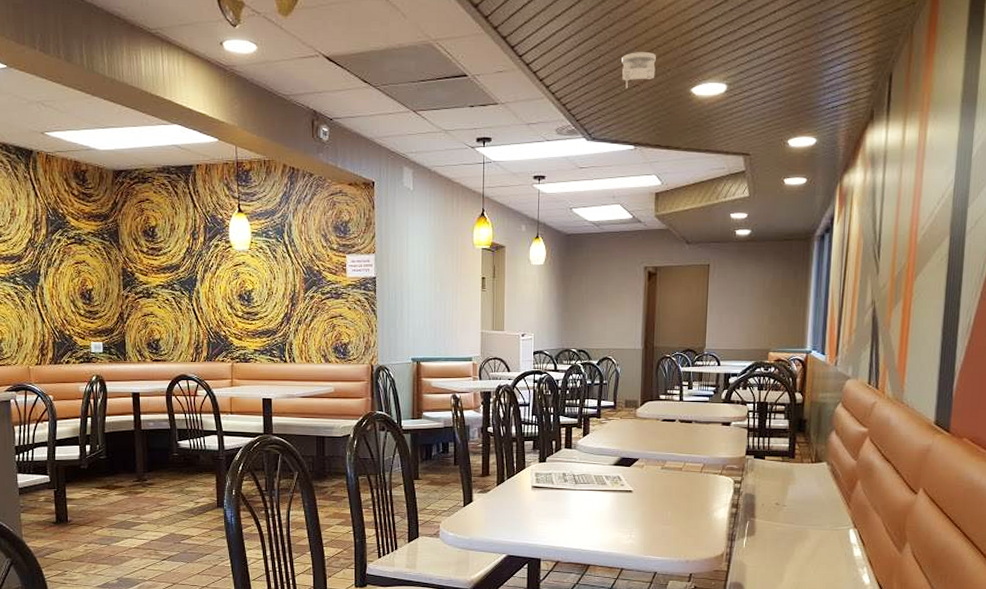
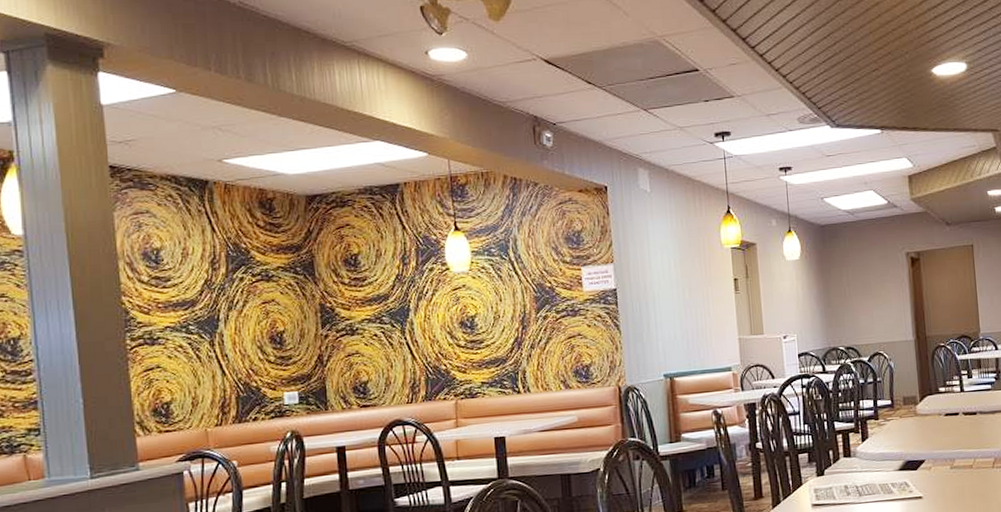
smoke detector: present [621,52,656,88] -> none [858,36,894,73]

